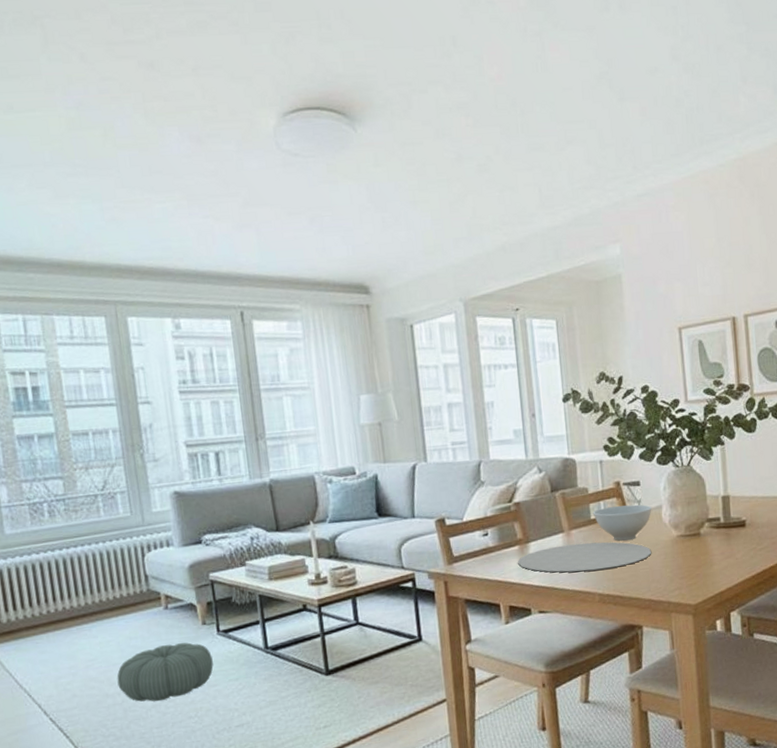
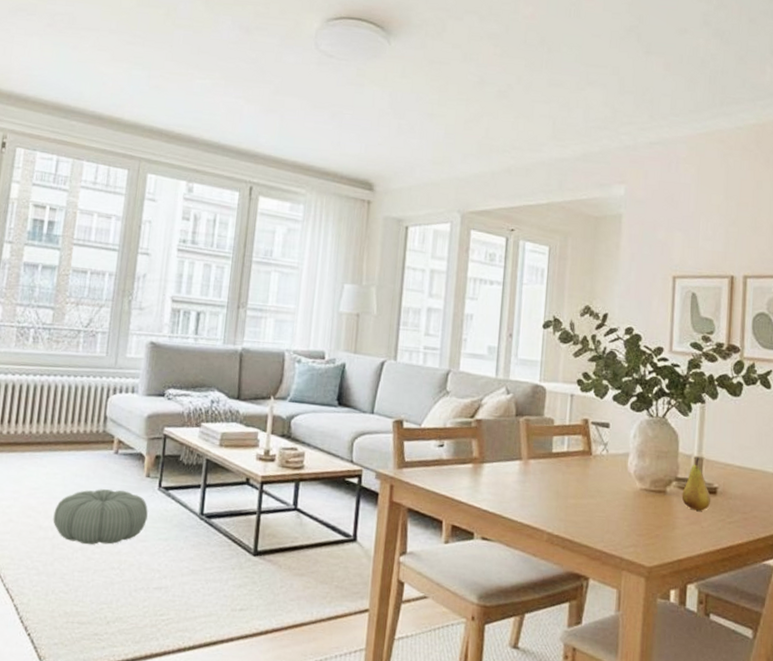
placemat: present [518,542,652,573] -> none [469,472,611,509]
bowl: present [592,504,652,541] -> none [555,443,618,483]
fruit: none [714,496,741,545] -> present [681,457,711,511]

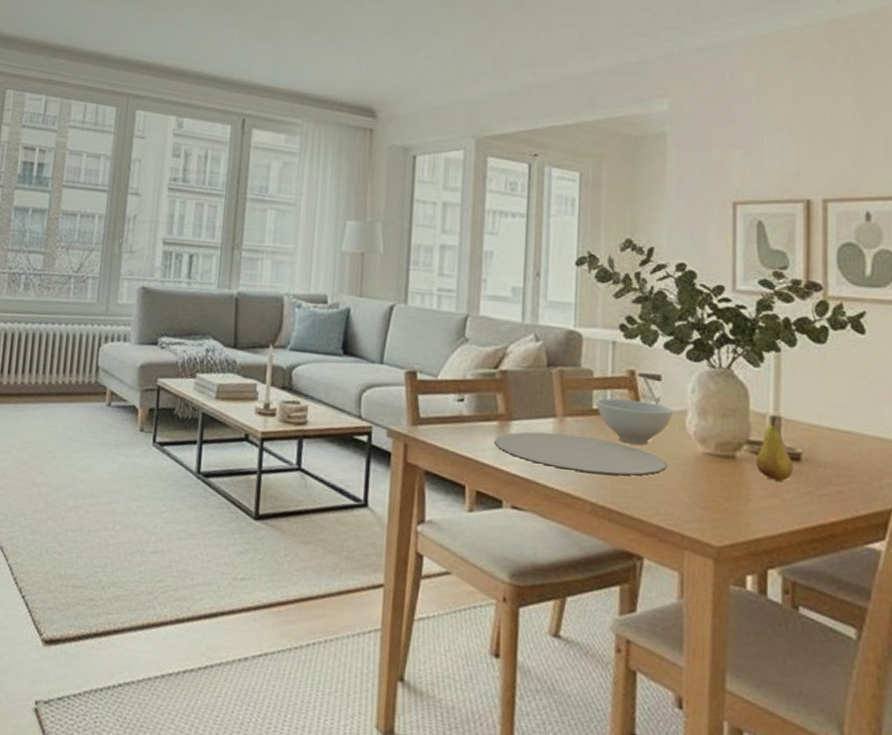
pouf: present [53,489,148,544] -> none [46,443,143,503]
placemat: none [469,472,611,509] -> present [495,431,667,476]
bowl: none [555,443,618,483] -> present [595,398,673,445]

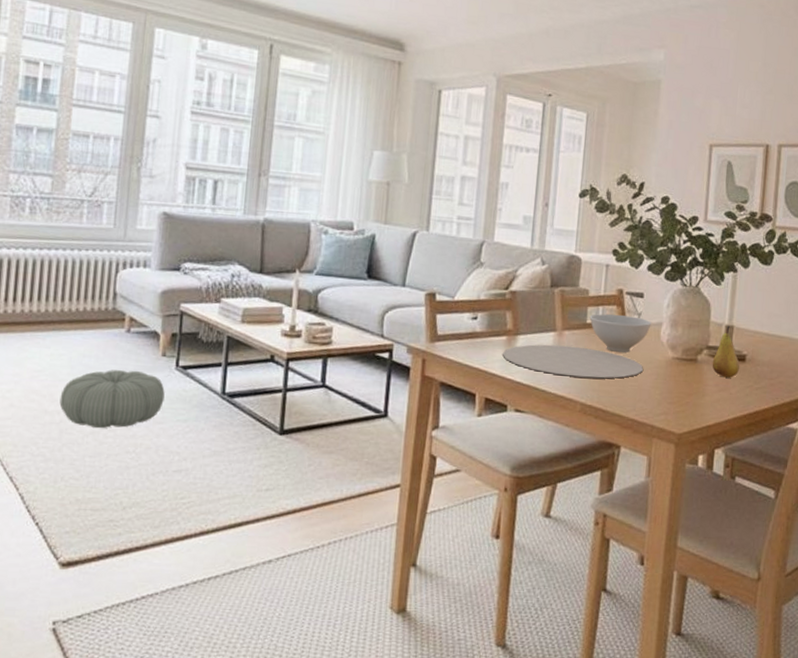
pouf: none [46,443,143,503] -> present [59,370,165,428]

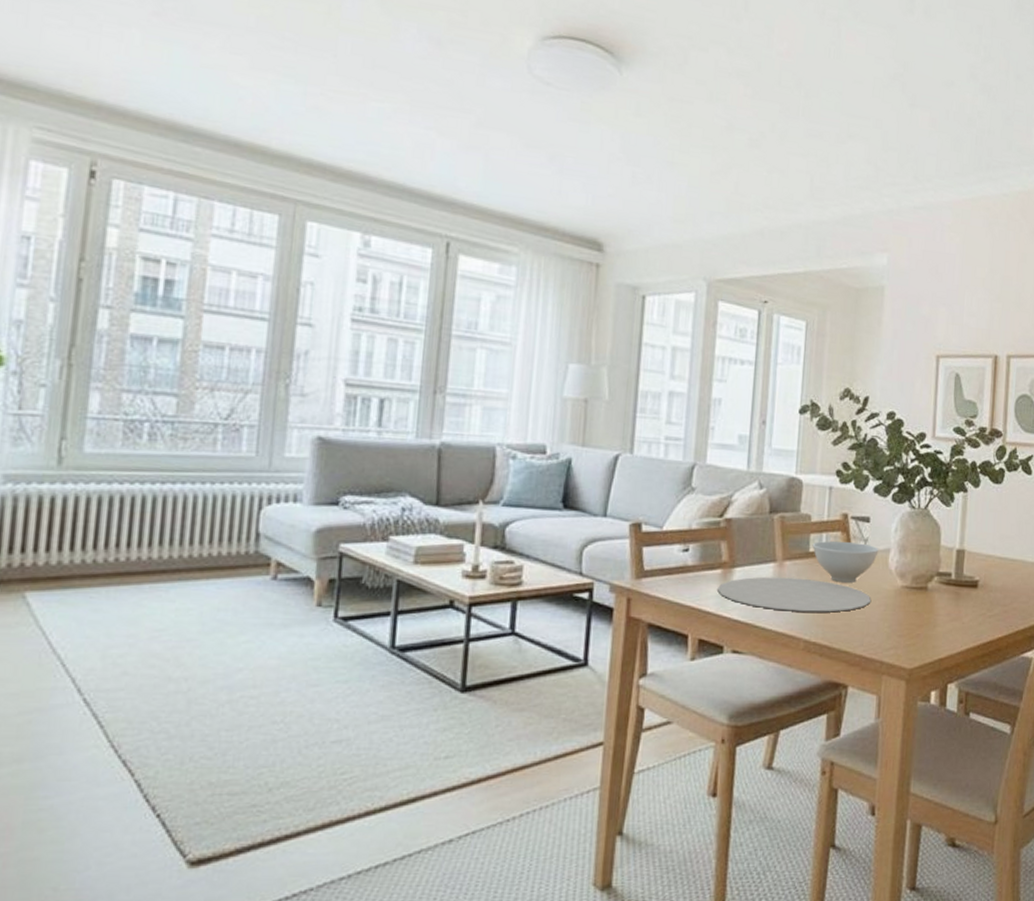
pouf: present [59,370,165,428] -> none [187,625,321,695]
fruit: present [712,325,740,378] -> none [943,549,972,606]

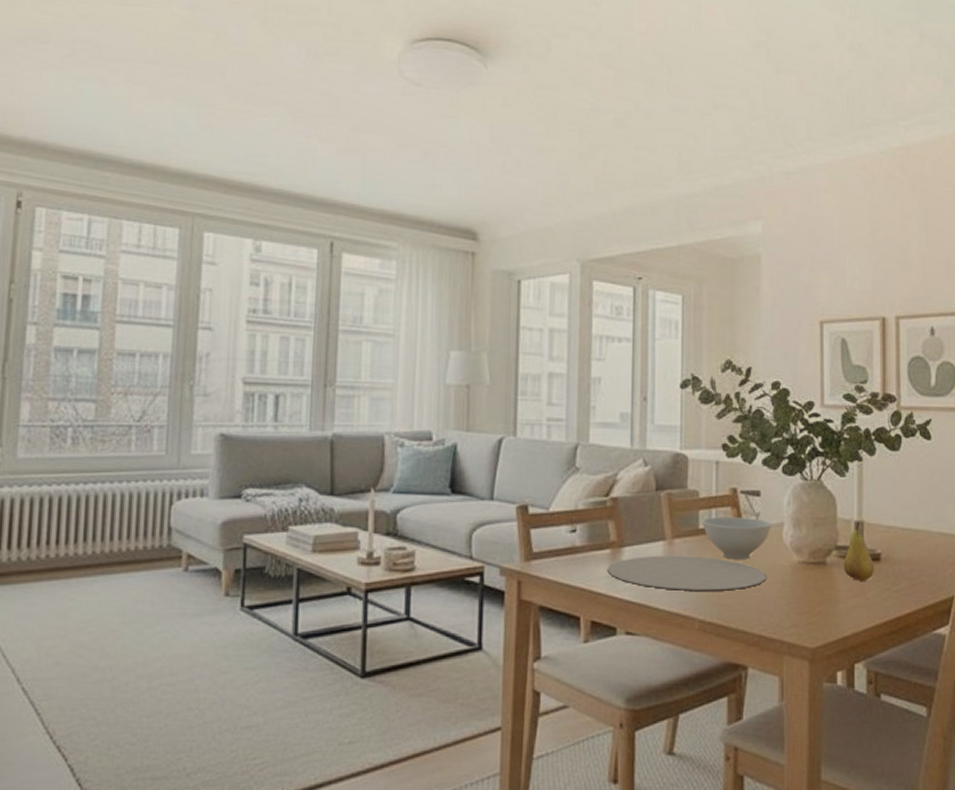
fruit: none [943,549,972,606] -> present [843,521,874,581]

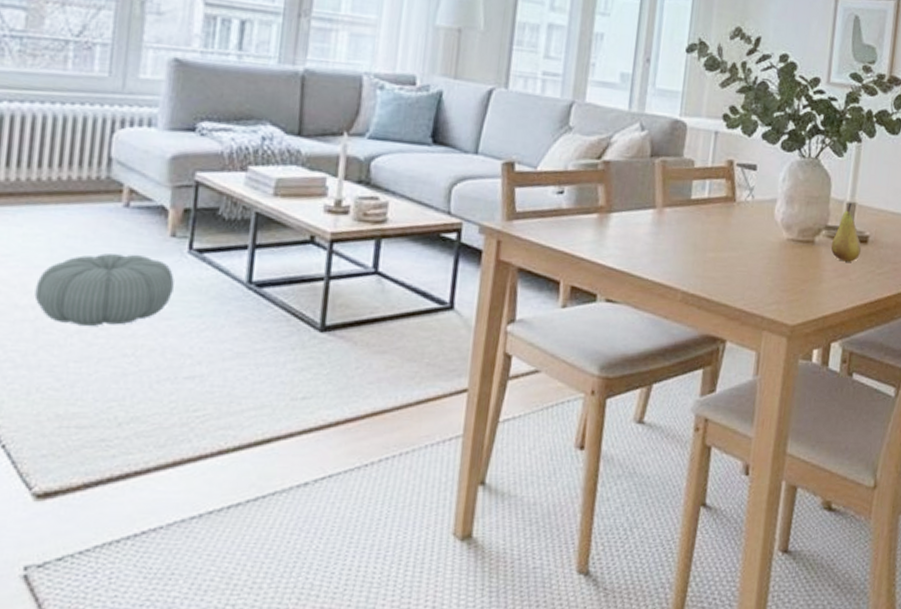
pouf: none [111,615,230,683] -> present [34,253,174,326]
placemat: present [607,555,767,591] -> none [593,223,755,264]
bowl: present [702,516,772,559] -> none [694,188,765,233]

